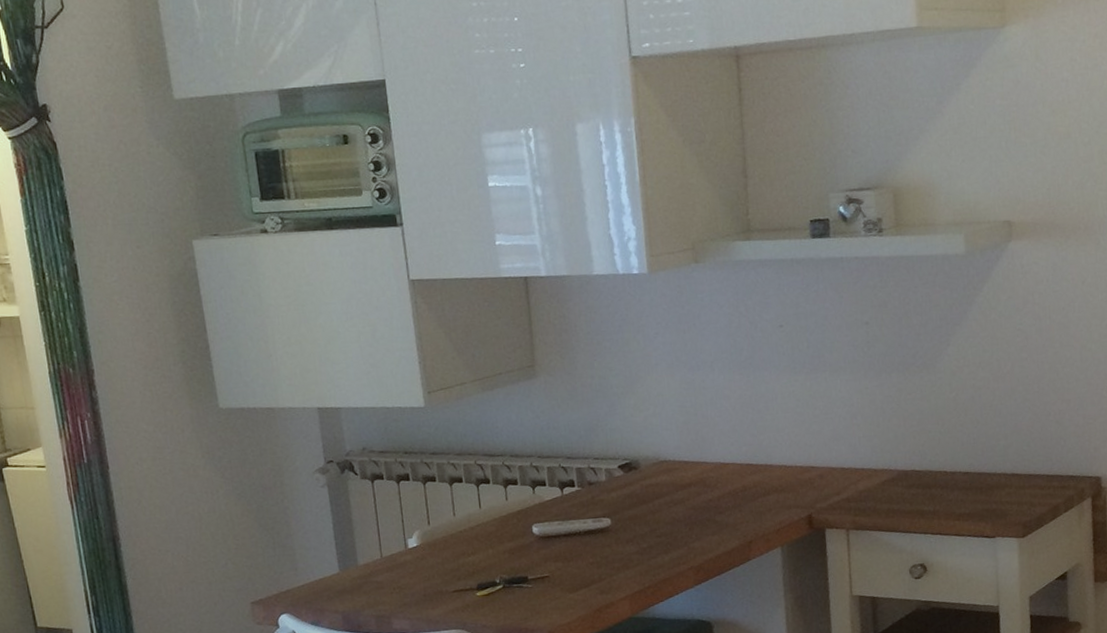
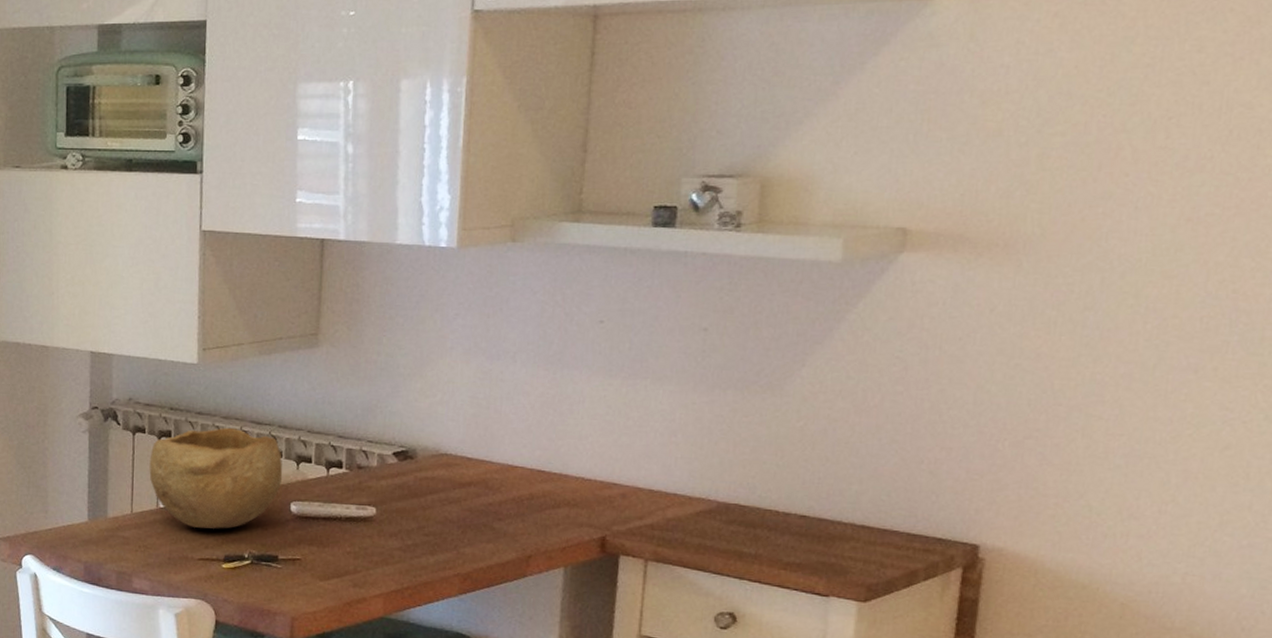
bowl: none [391,463,521,563] -> present [149,427,283,529]

